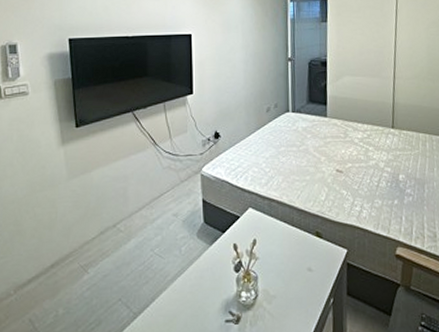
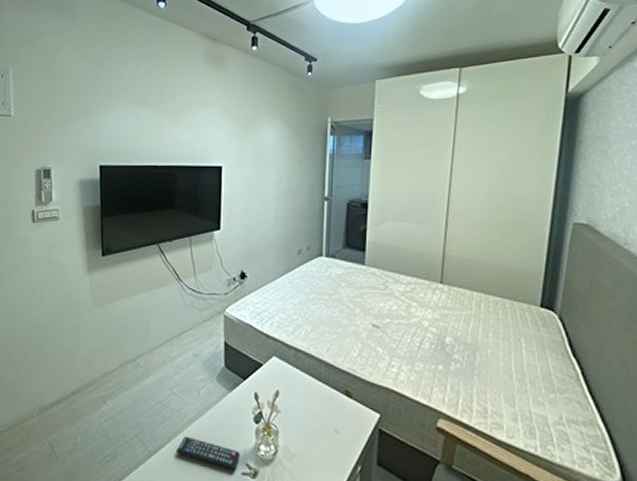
remote control: none [161,293,223,320] -> present [176,436,240,471]

